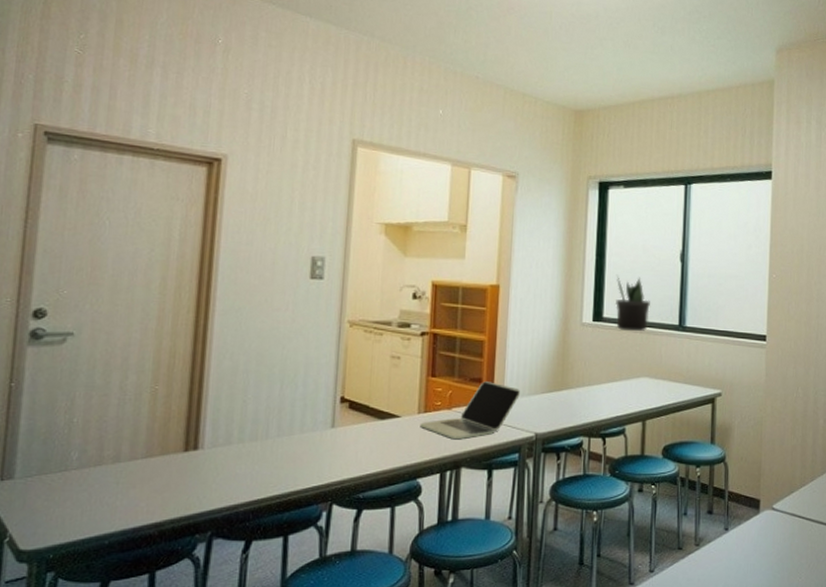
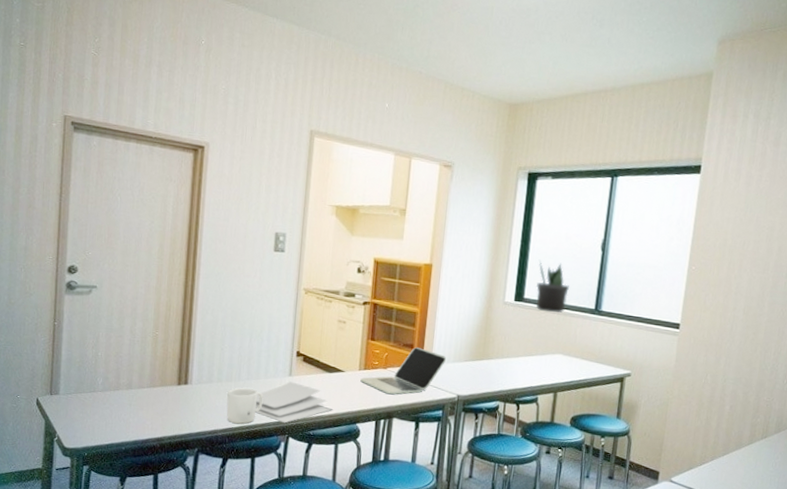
mug: none [250,448,299,493] -> present [226,388,263,424]
papers: none [289,434,387,487] -> present [255,381,333,423]

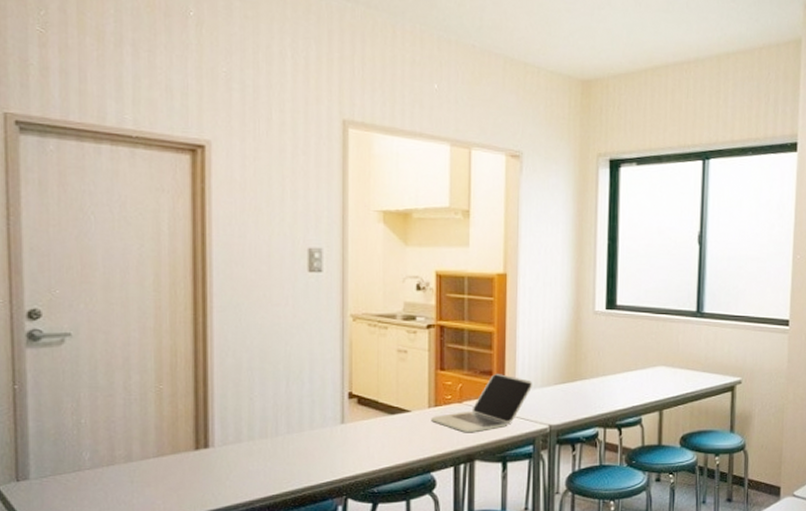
mug: present [226,388,263,424] -> none [263,444,310,489]
papers: present [255,381,333,423] -> none [302,430,400,482]
planter: present [535,260,569,313] -> none [630,260,666,319]

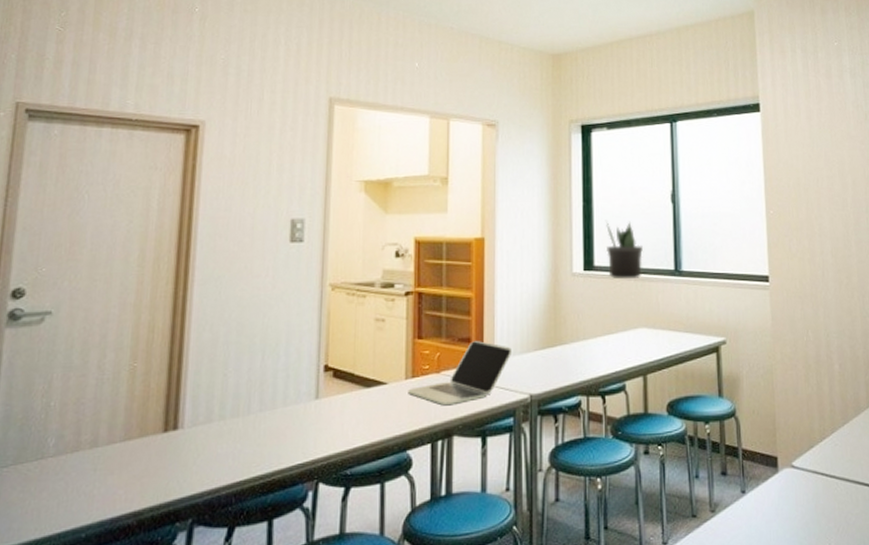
planter: none [630,260,666,319] -> present [606,221,643,280]

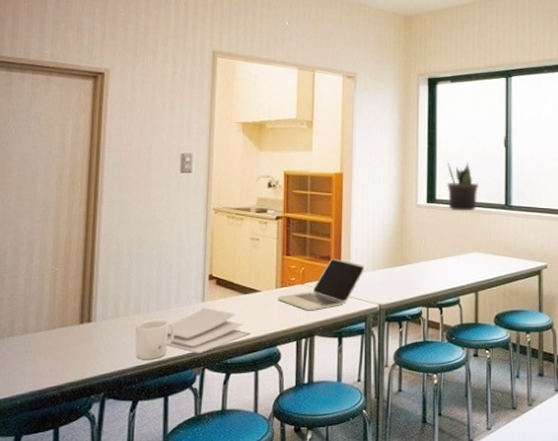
mug: none [232,423,282,474] -> present [135,320,175,359]
papers: none [272,406,375,464] -> present [167,308,250,354]

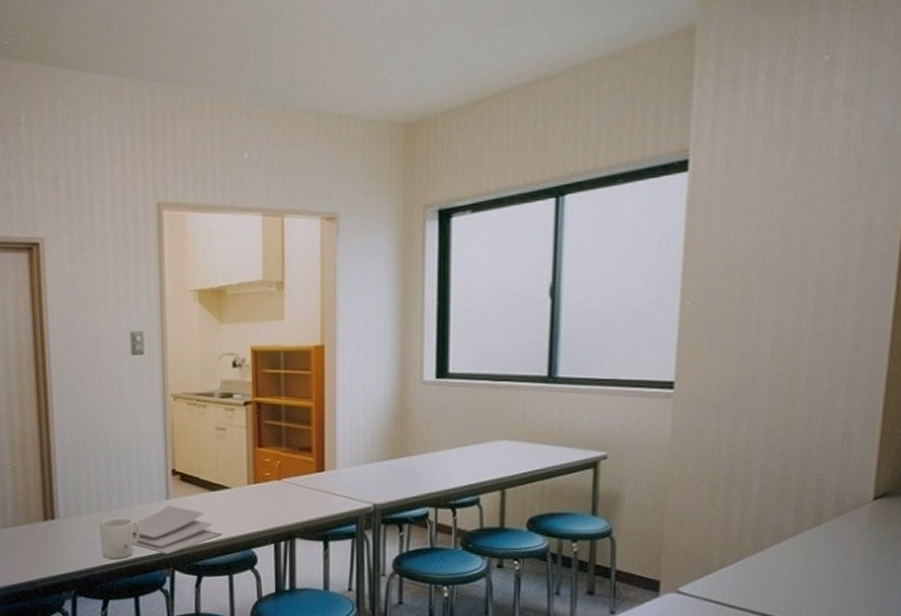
laptop: present [278,259,365,311] -> none [251,450,355,511]
planter: present [447,161,478,212] -> none [464,321,509,388]

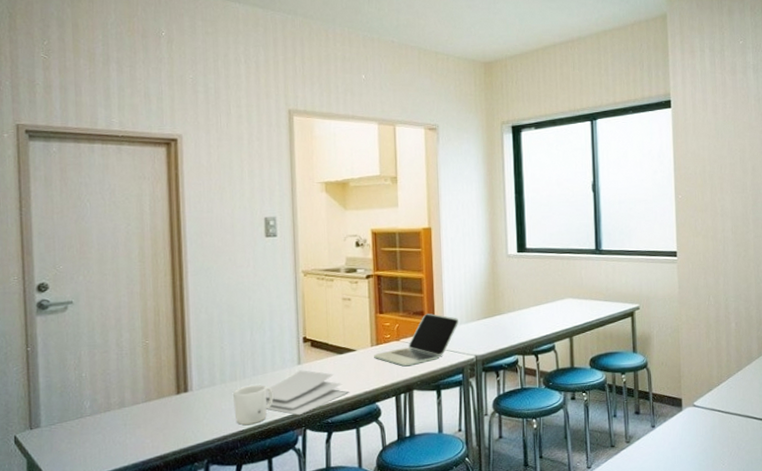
laptop: none [251,450,355,511] -> present [374,314,459,367]

